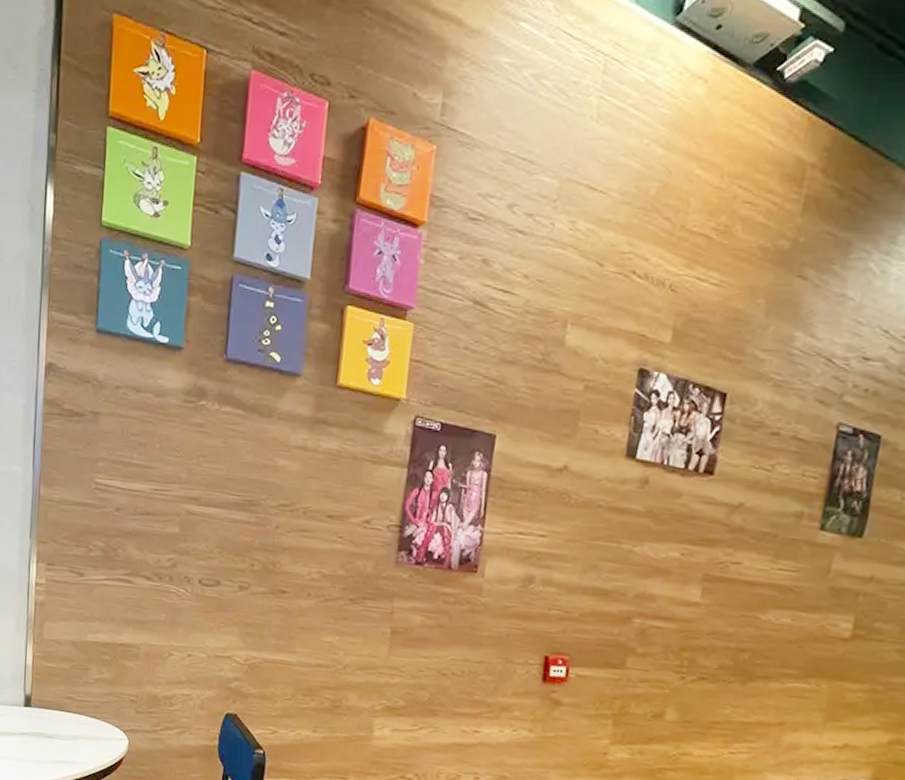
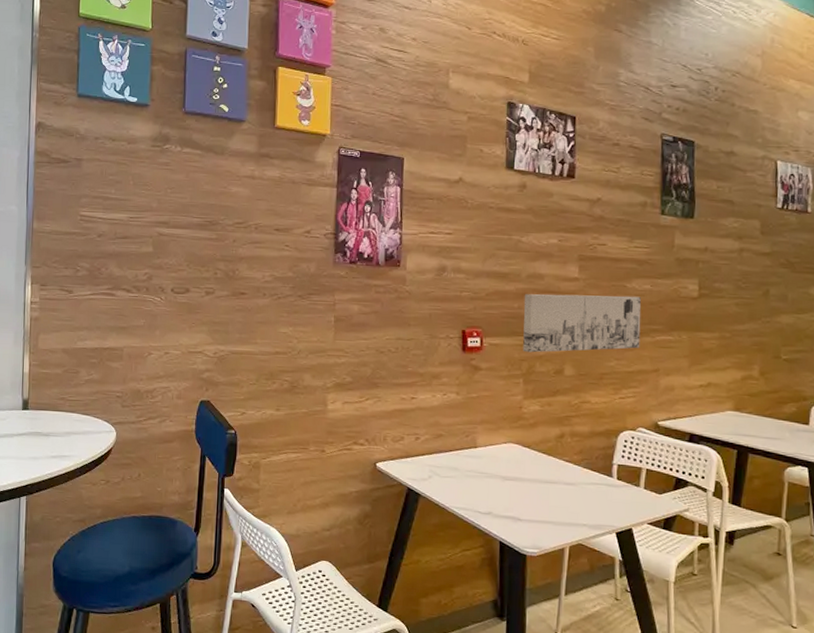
wall art: none [617,618,776,696] -> present [523,294,642,353]

